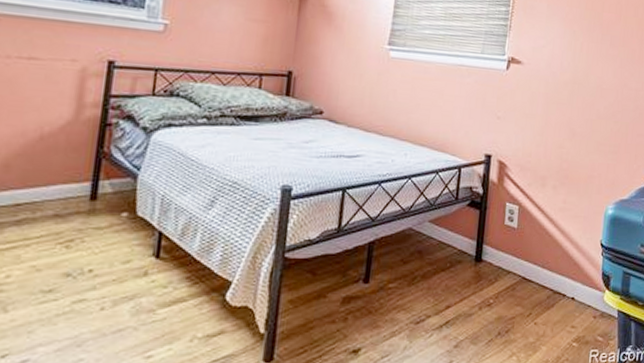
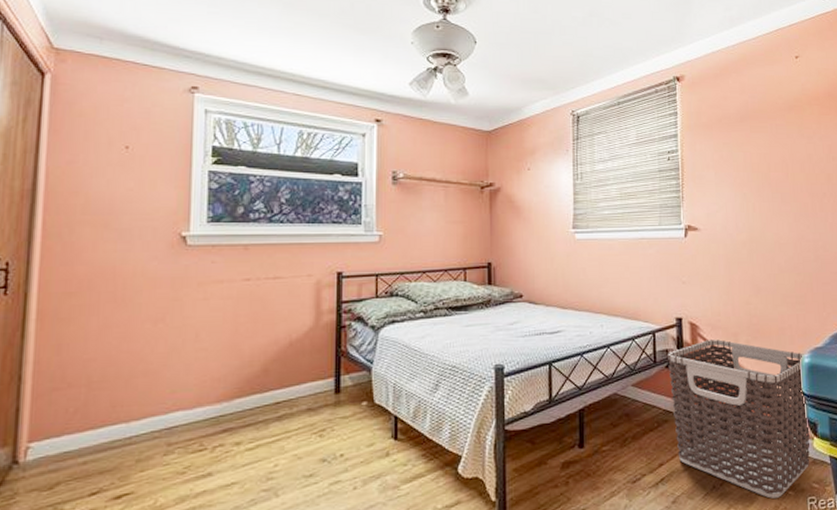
clothes hamper: none [467,181,609,349] -> present [668,339,811,499]

